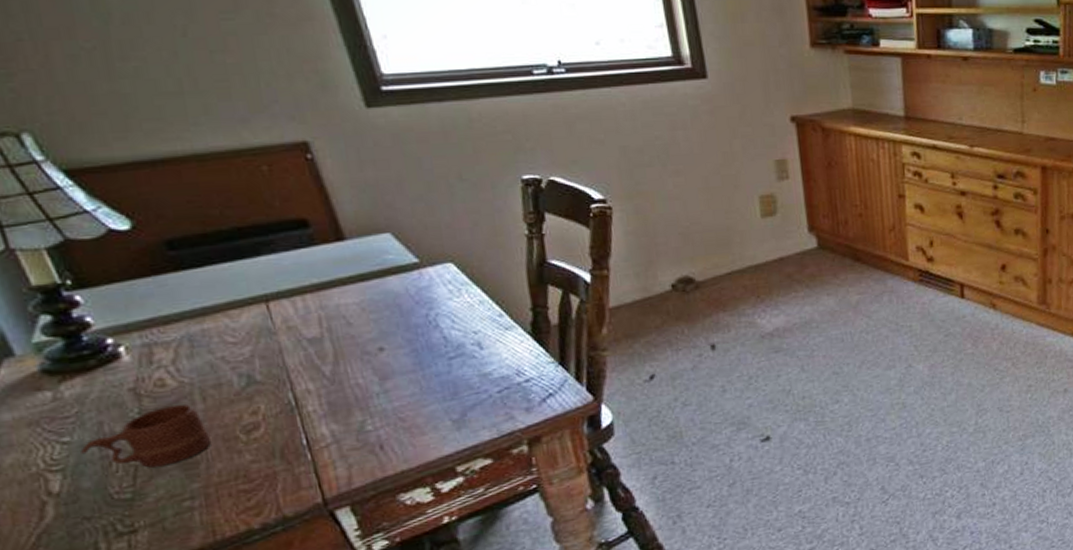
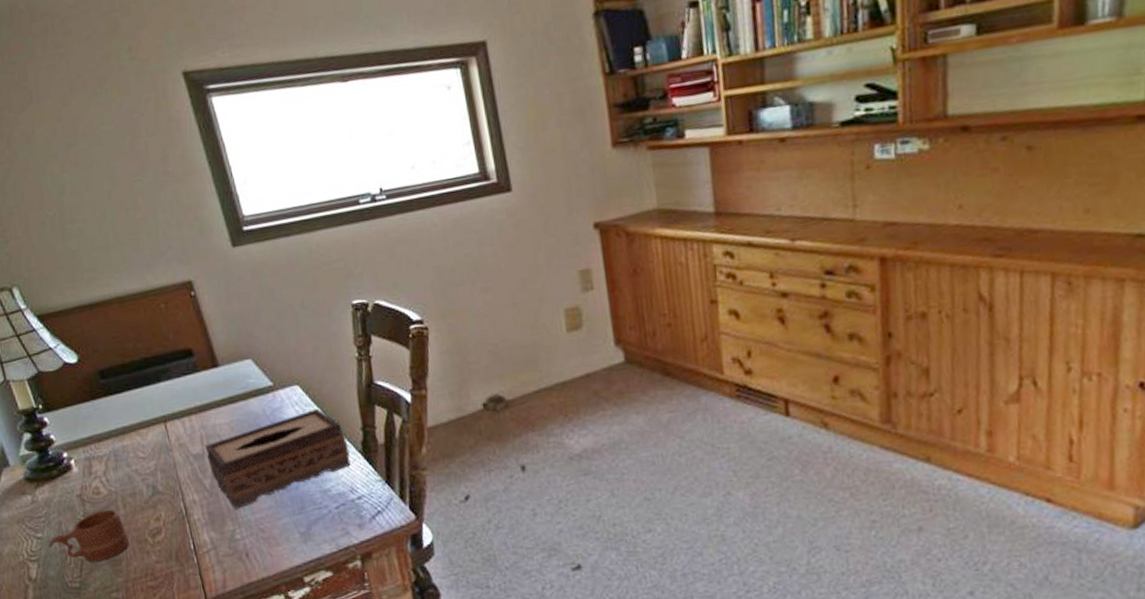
tissue box: none [324,287,517,398] -> present [205,408,351,509]

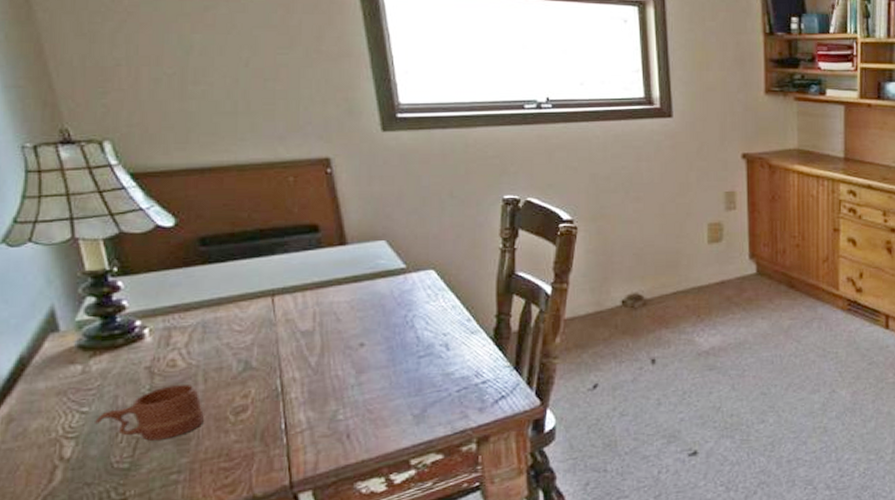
tissue box: present [205,408,351,509] -> none [316,293,479,389]

